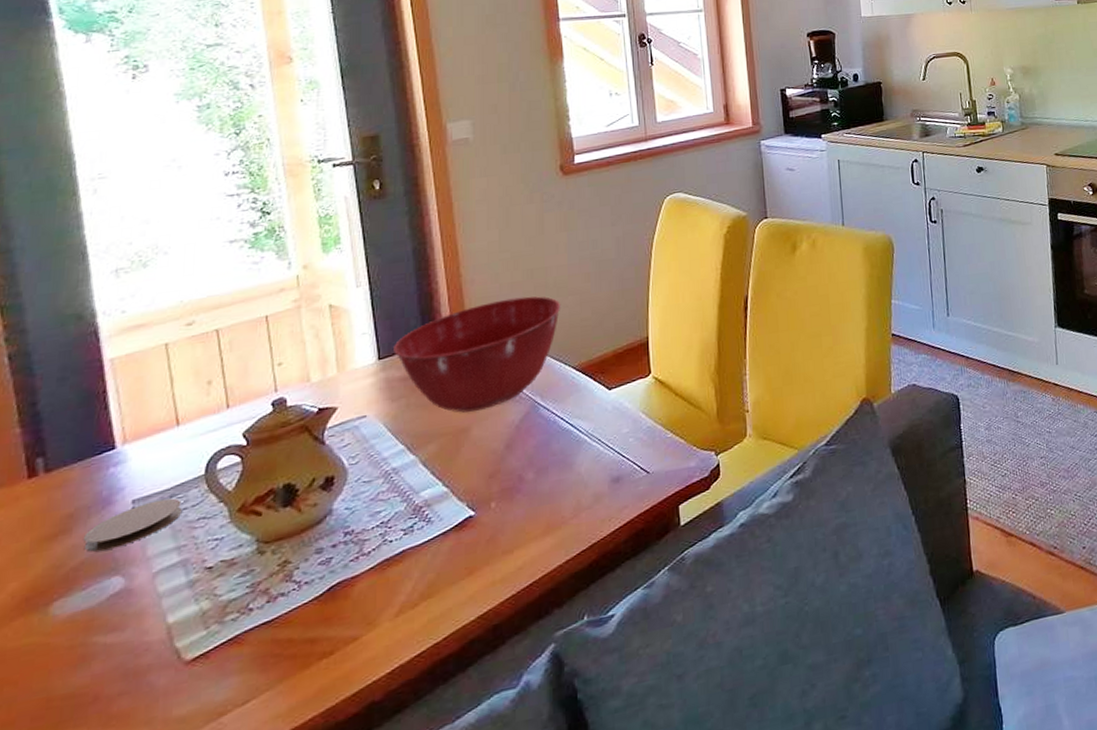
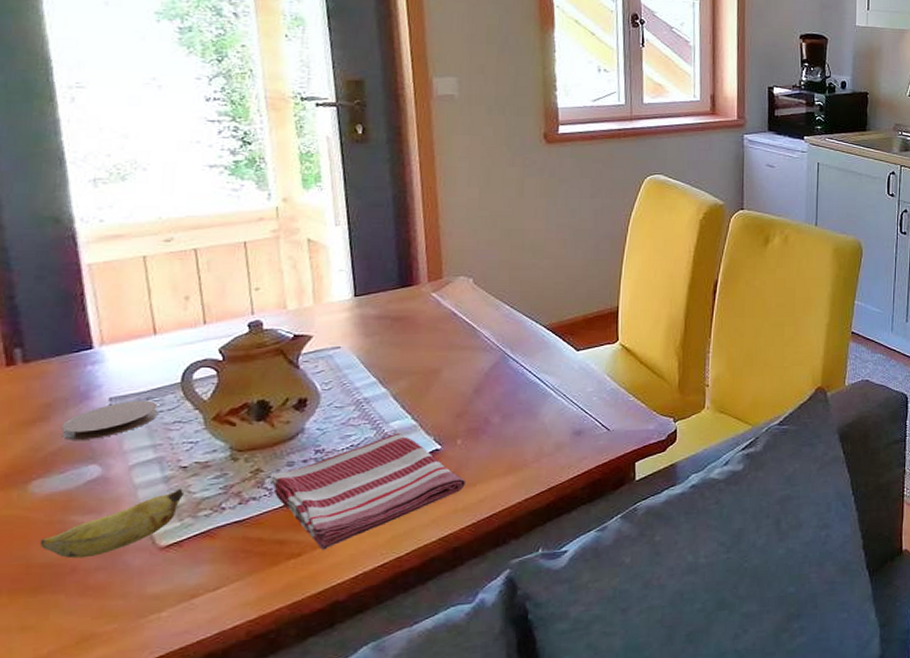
banana: none [61,591,210,686] -> present [39,488,185,559]
dish towel: none [299,502,503,645] -> present [270,432,466,550]
mixing bowl: present [394,296,561,413] -> none [370,255,536,355]

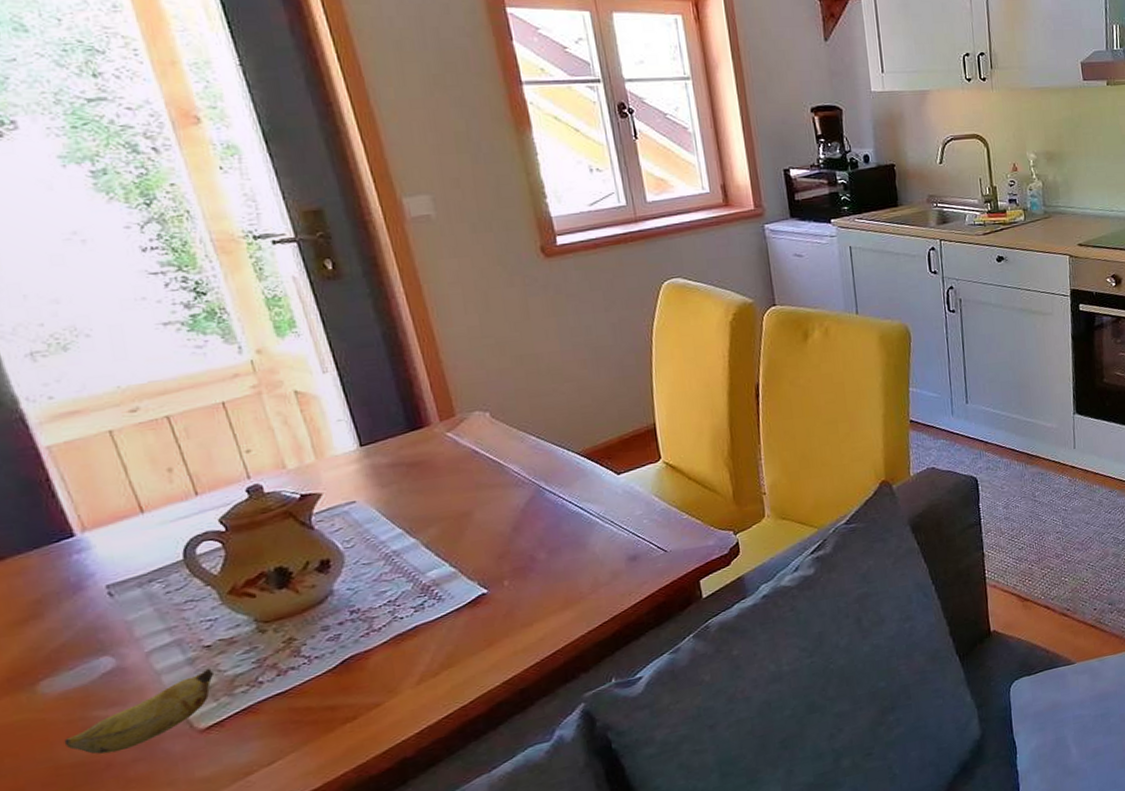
coaster: present [62,400,159,440] -> none [59,582,167,635]
dish towel: present [270,432,466,550] -> none [307,582,522,710]

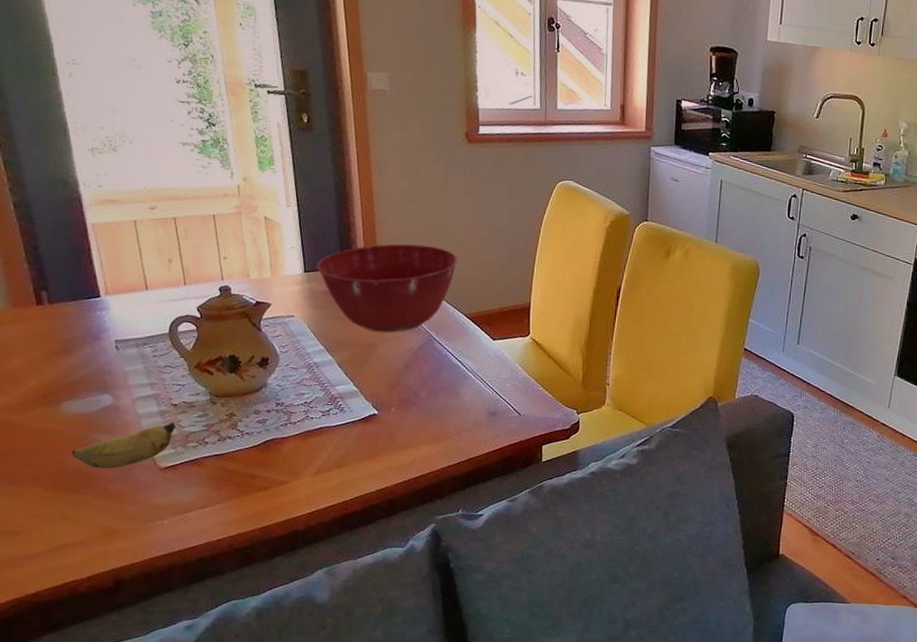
mixing bowl: none [375,383,558,498] -> present [317,244,458,333]

